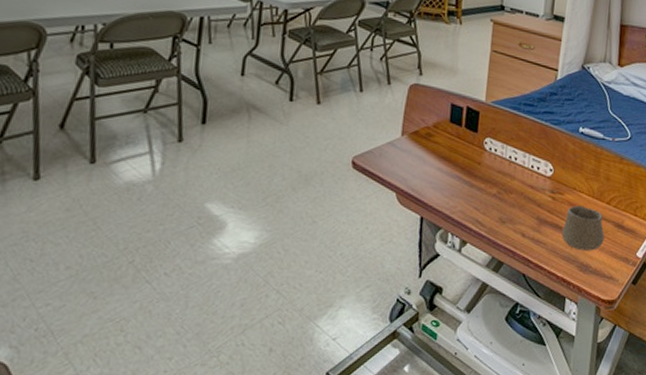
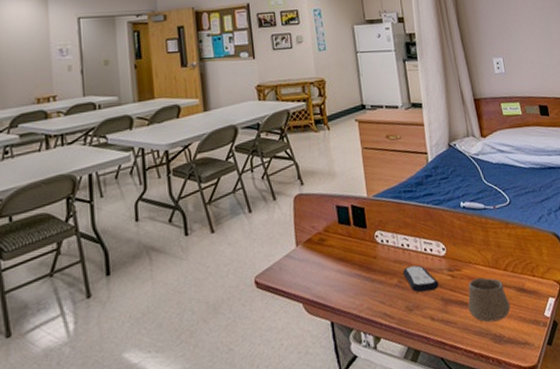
remote control: none [504,180,538,208] -> present [403,265,439,293]

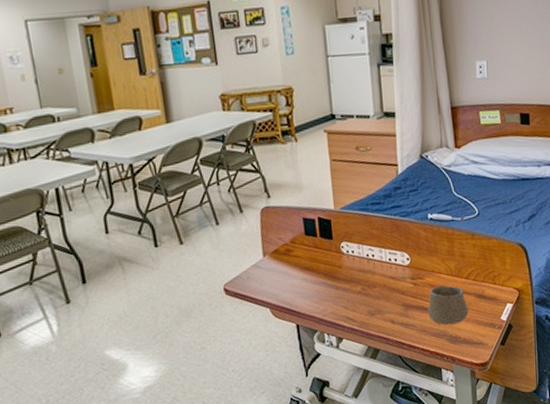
remote control: present [403,265,439,293] -> none [367,274,401,299]

